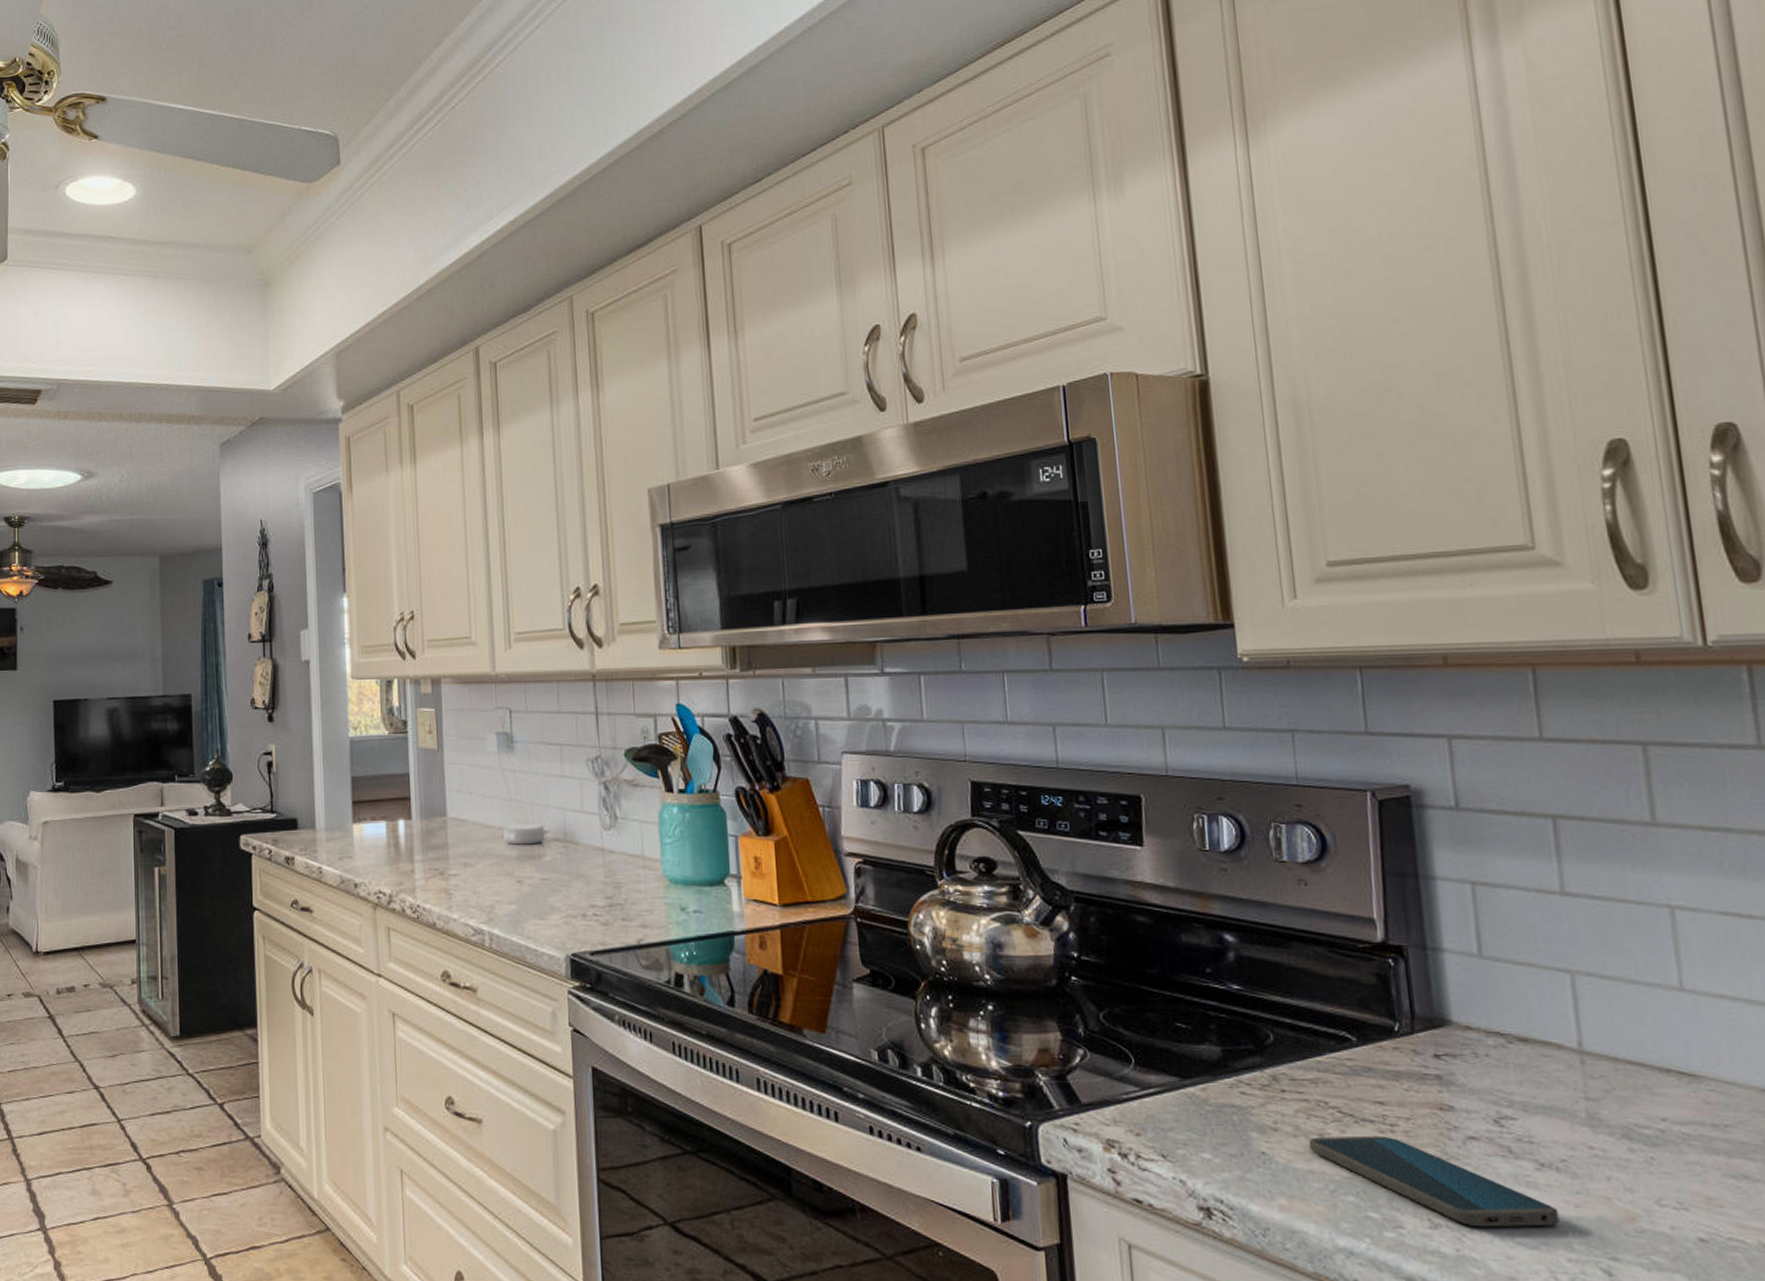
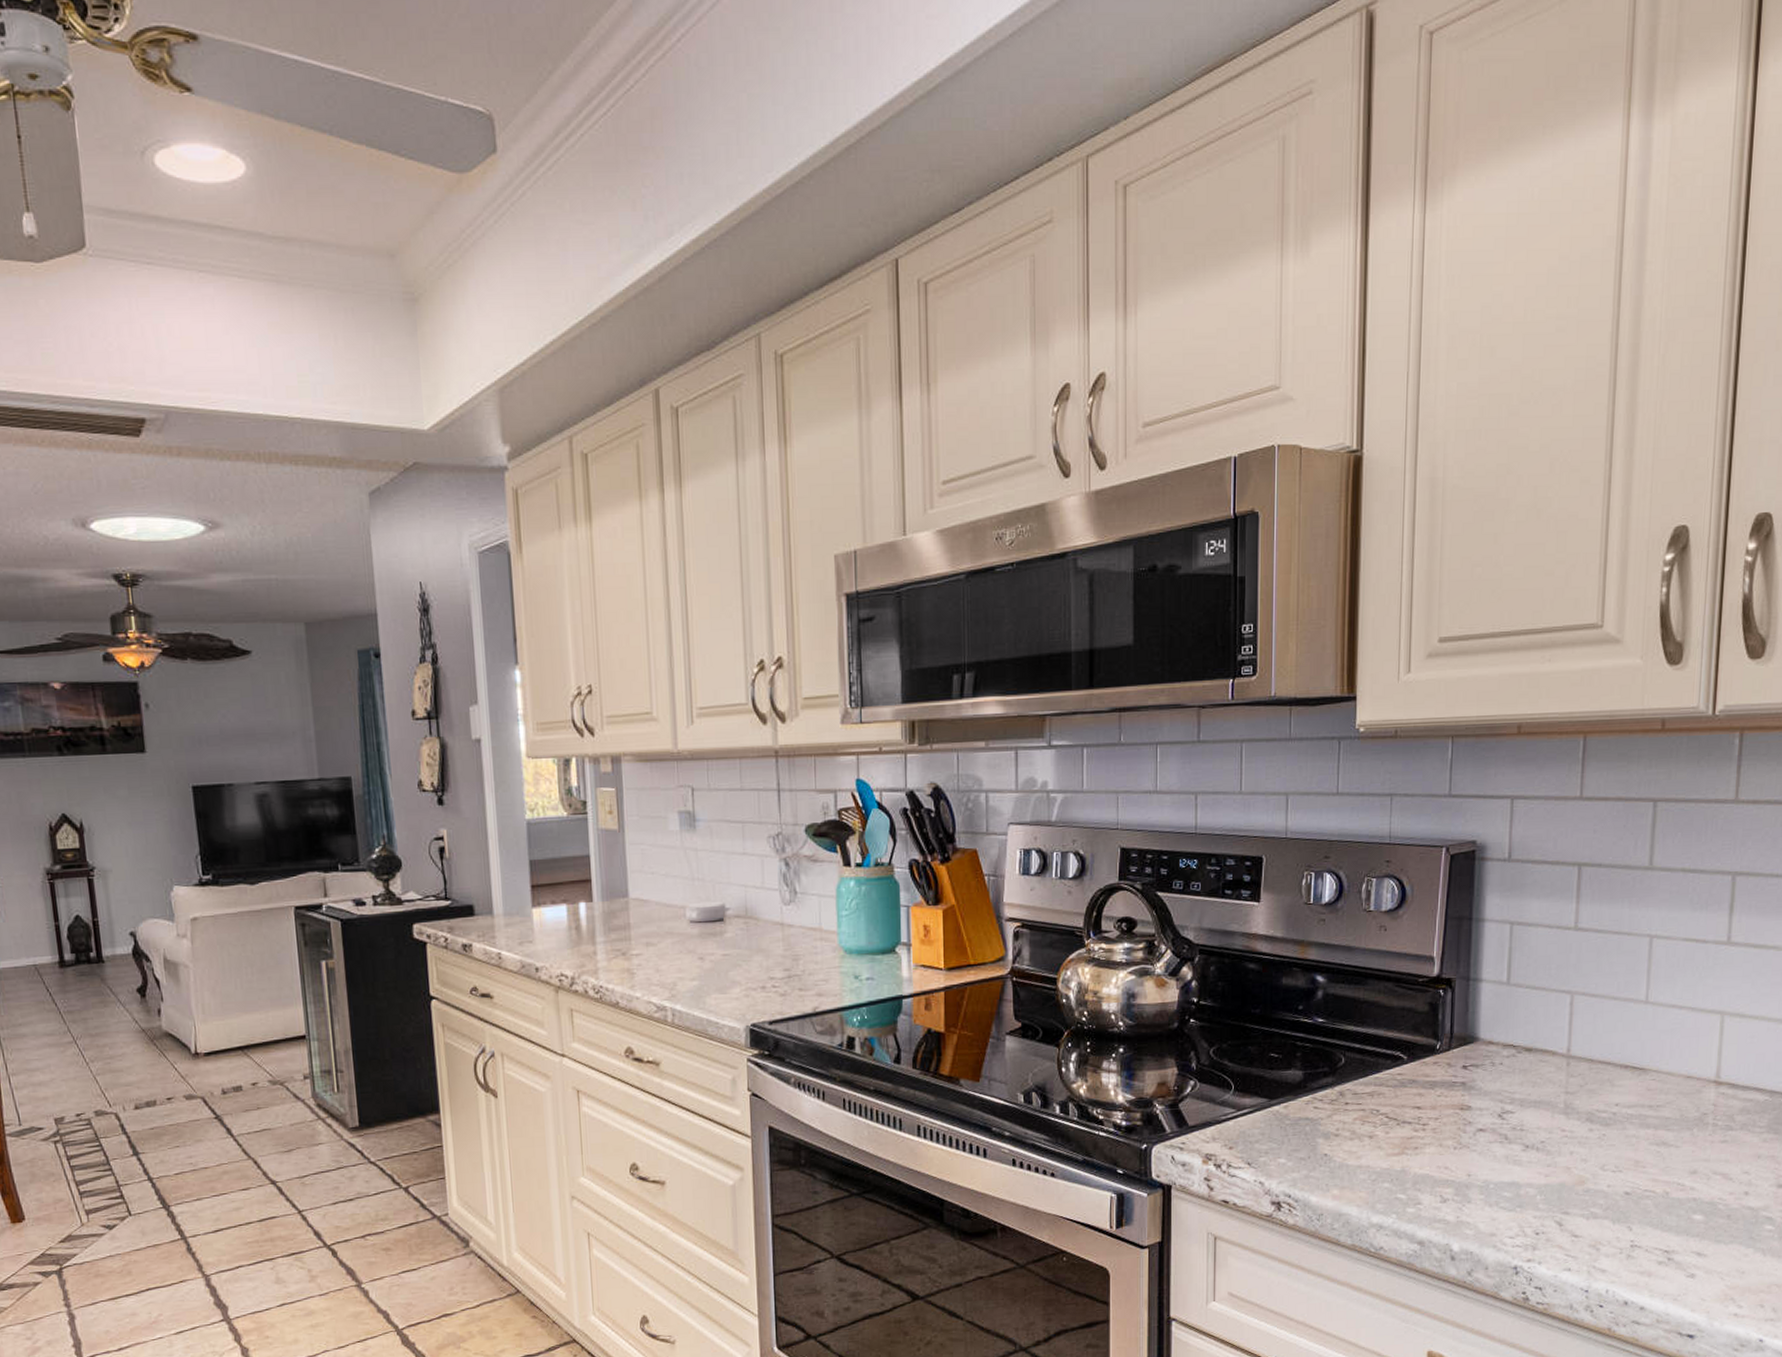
smartphone: present [1308,1135,1560,1228] -> none [1360,1133,1533,1199]

